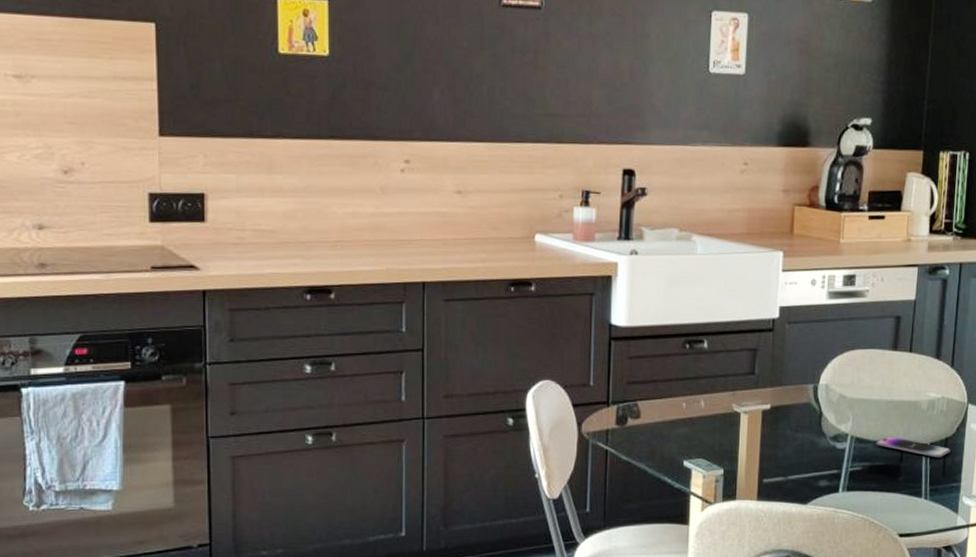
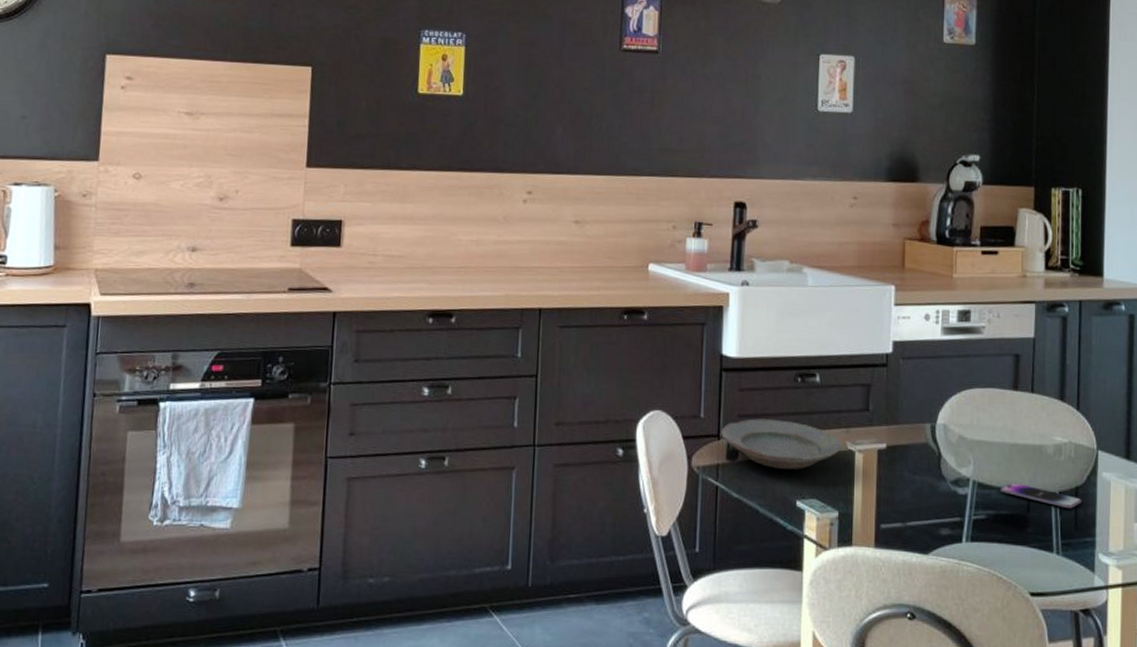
plate: none [610,385,728,432] -> present [721,419,842,469]

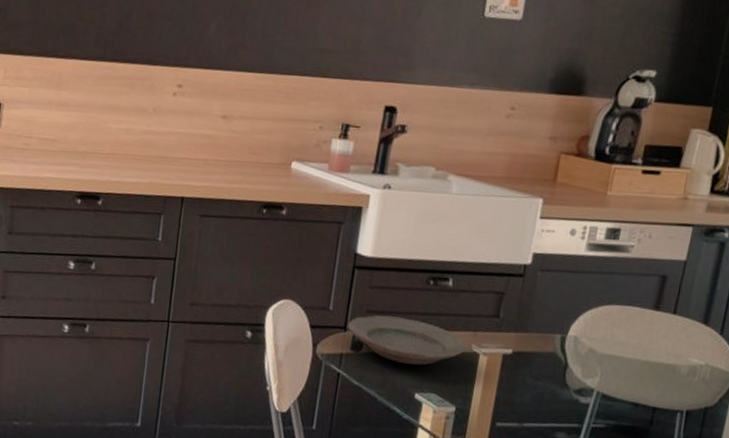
smartphone: present [1000,482,1082,509] -> none [624,397,710,427]

